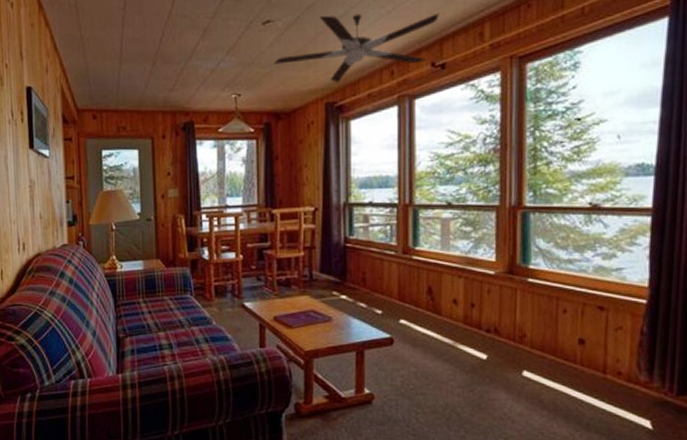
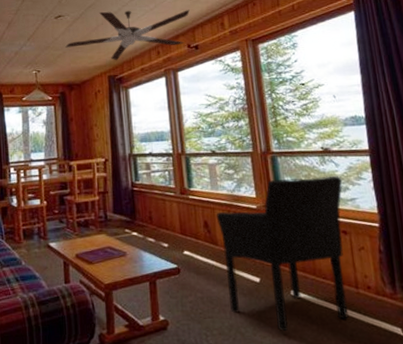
armchair: none [443,239,610,415] -> present [216,176,349,332]

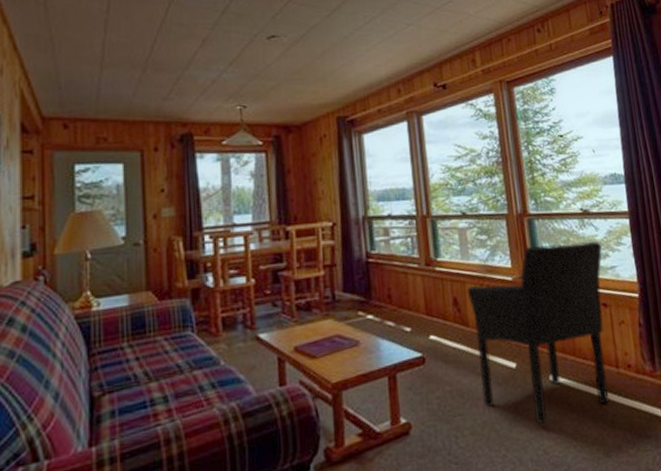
ceiling fan: present [65,9,190,61] -> none [281,34,436,99]

